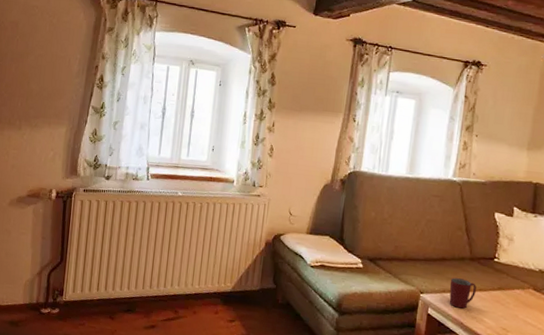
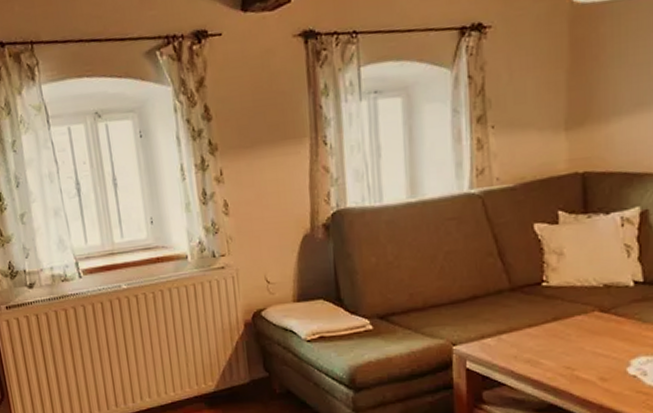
mug: present [449,278,476,309] -> none [488,316,524,354]

